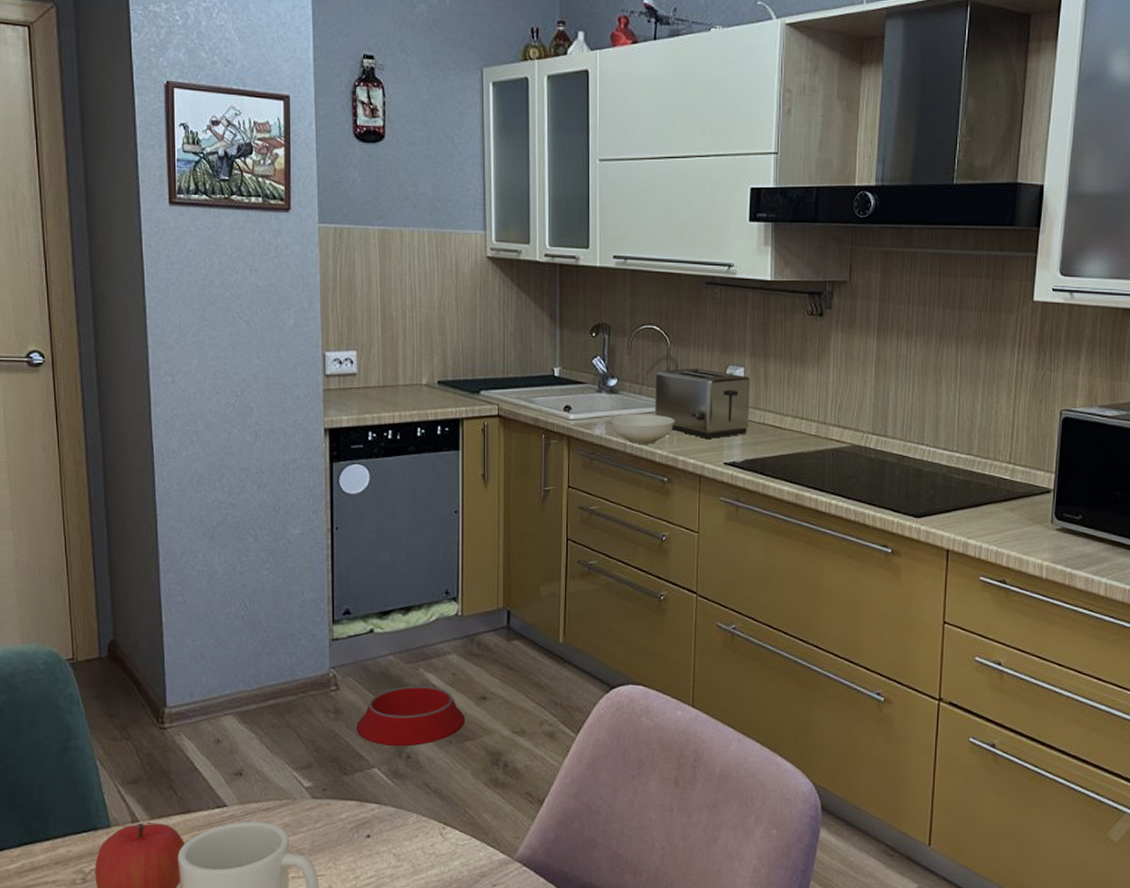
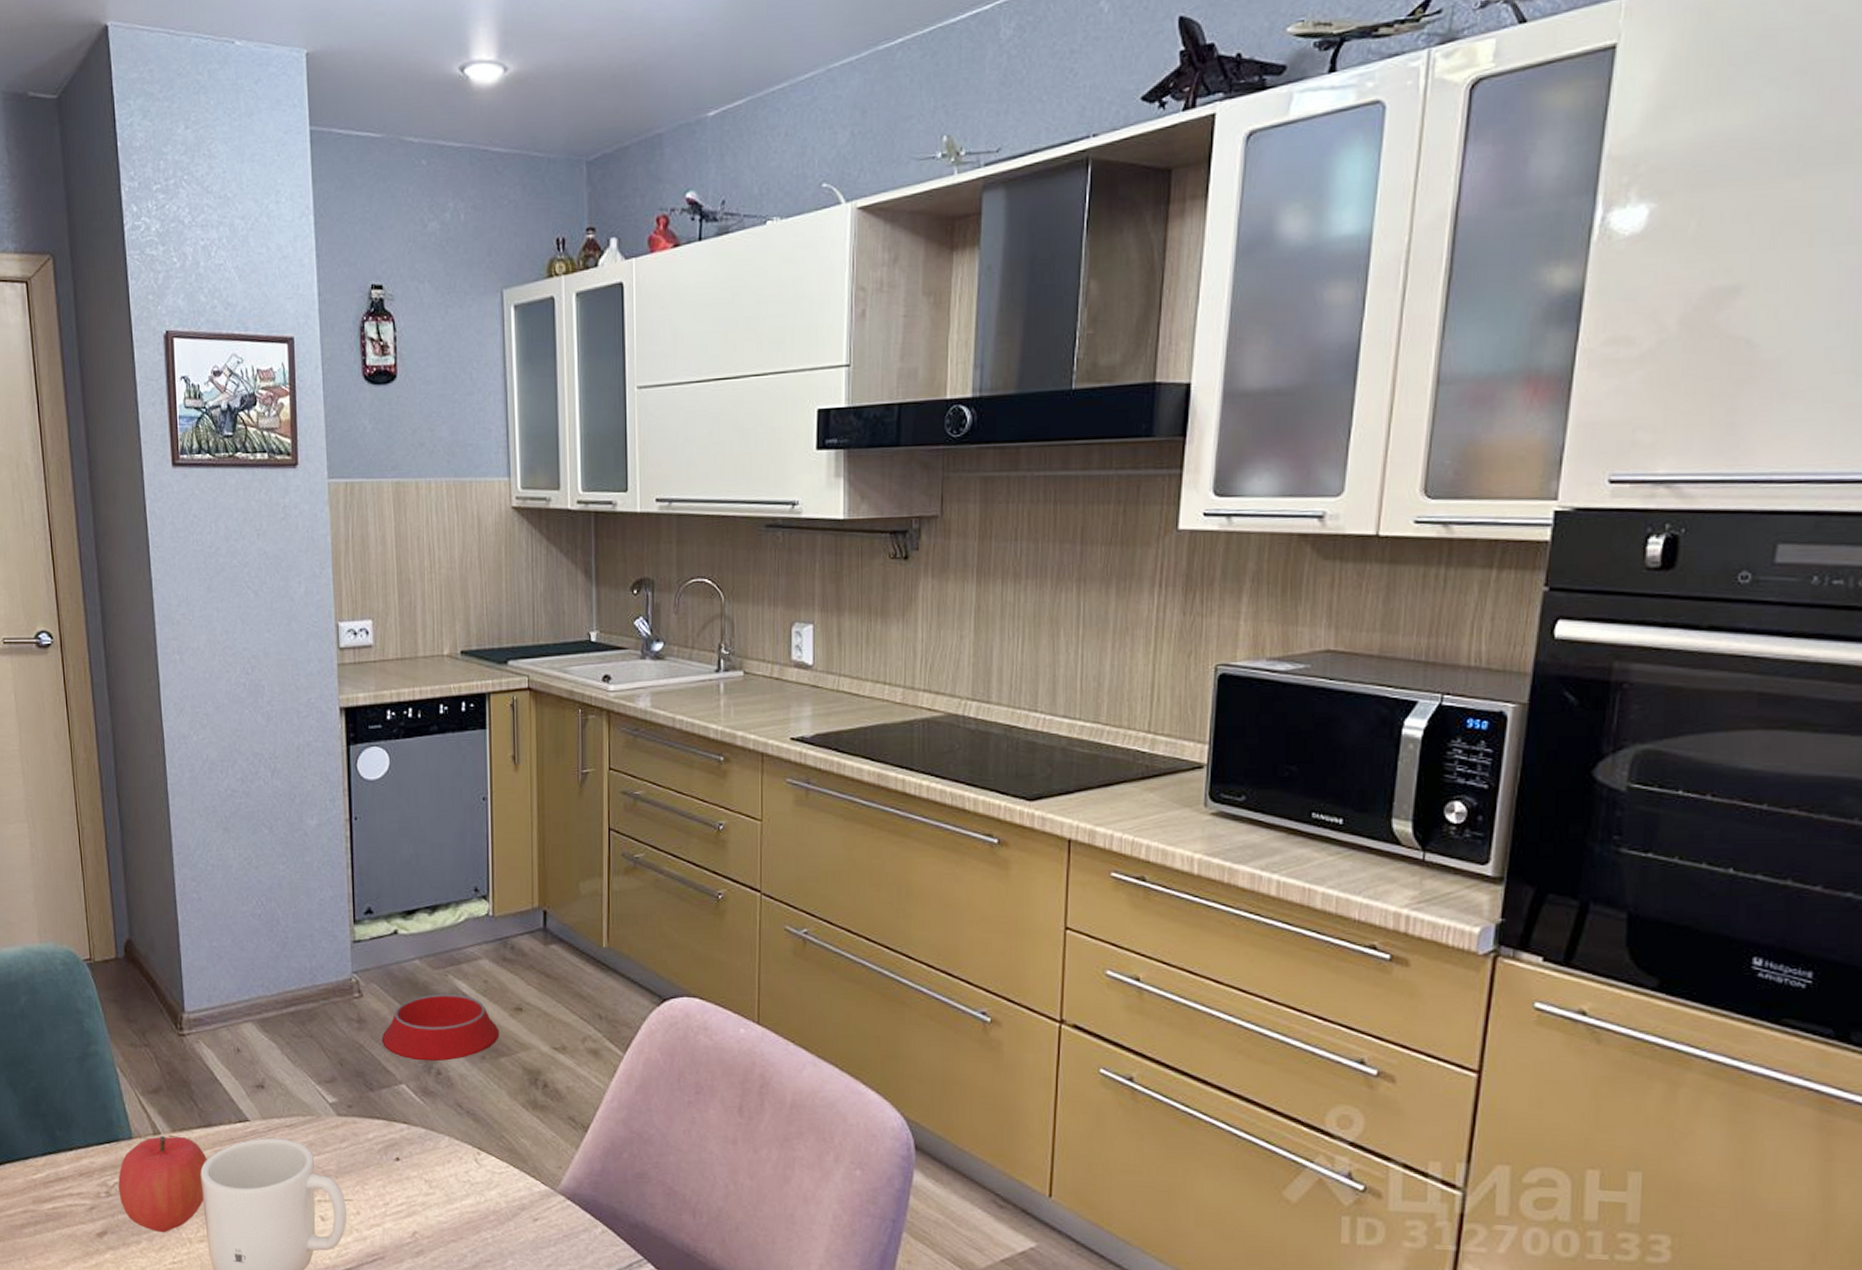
bowl: present [610,413,675,444] -> none [655,682,732,718]
toaster: present [654,367,750,438] -> none [707,626,821,710]

